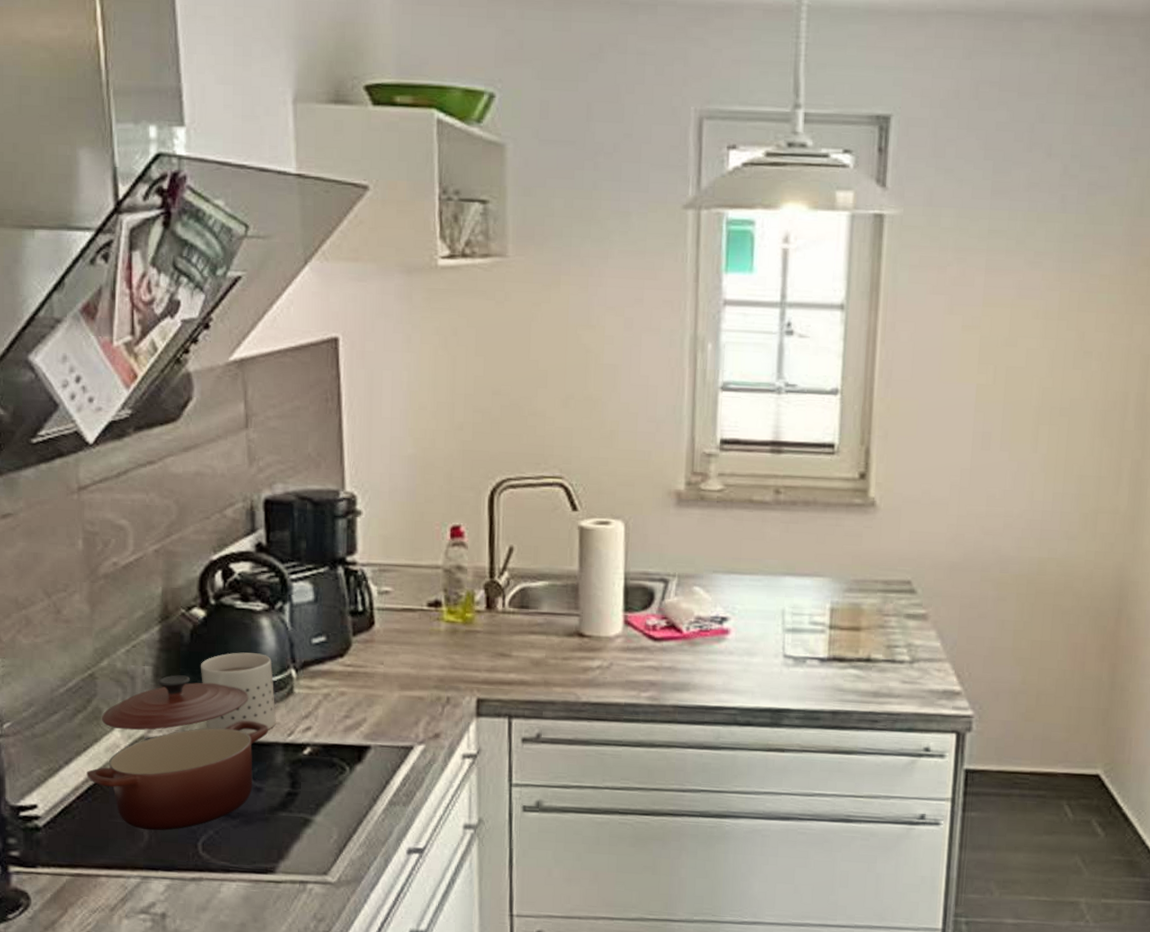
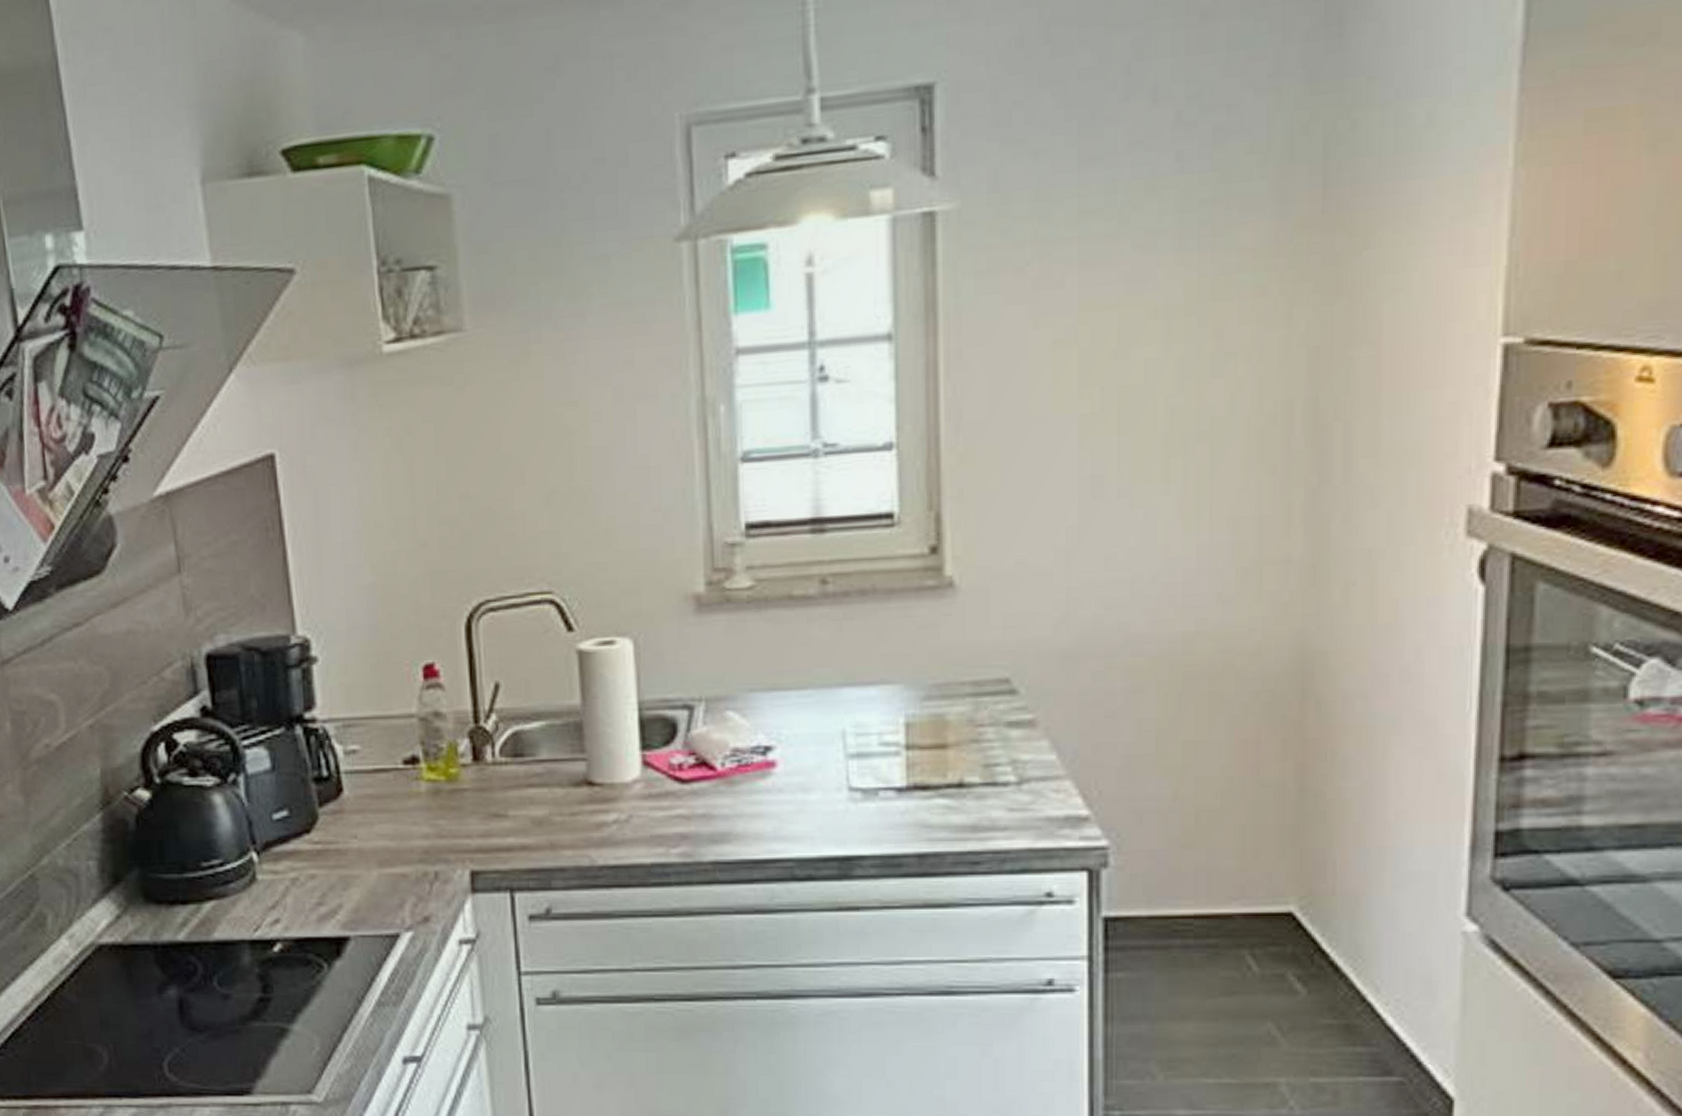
saucepan: present [86,675,268,831] -> none [35,869,231,1052]
mug: present [200,652,276,735] -> none [149,836,239,933]

